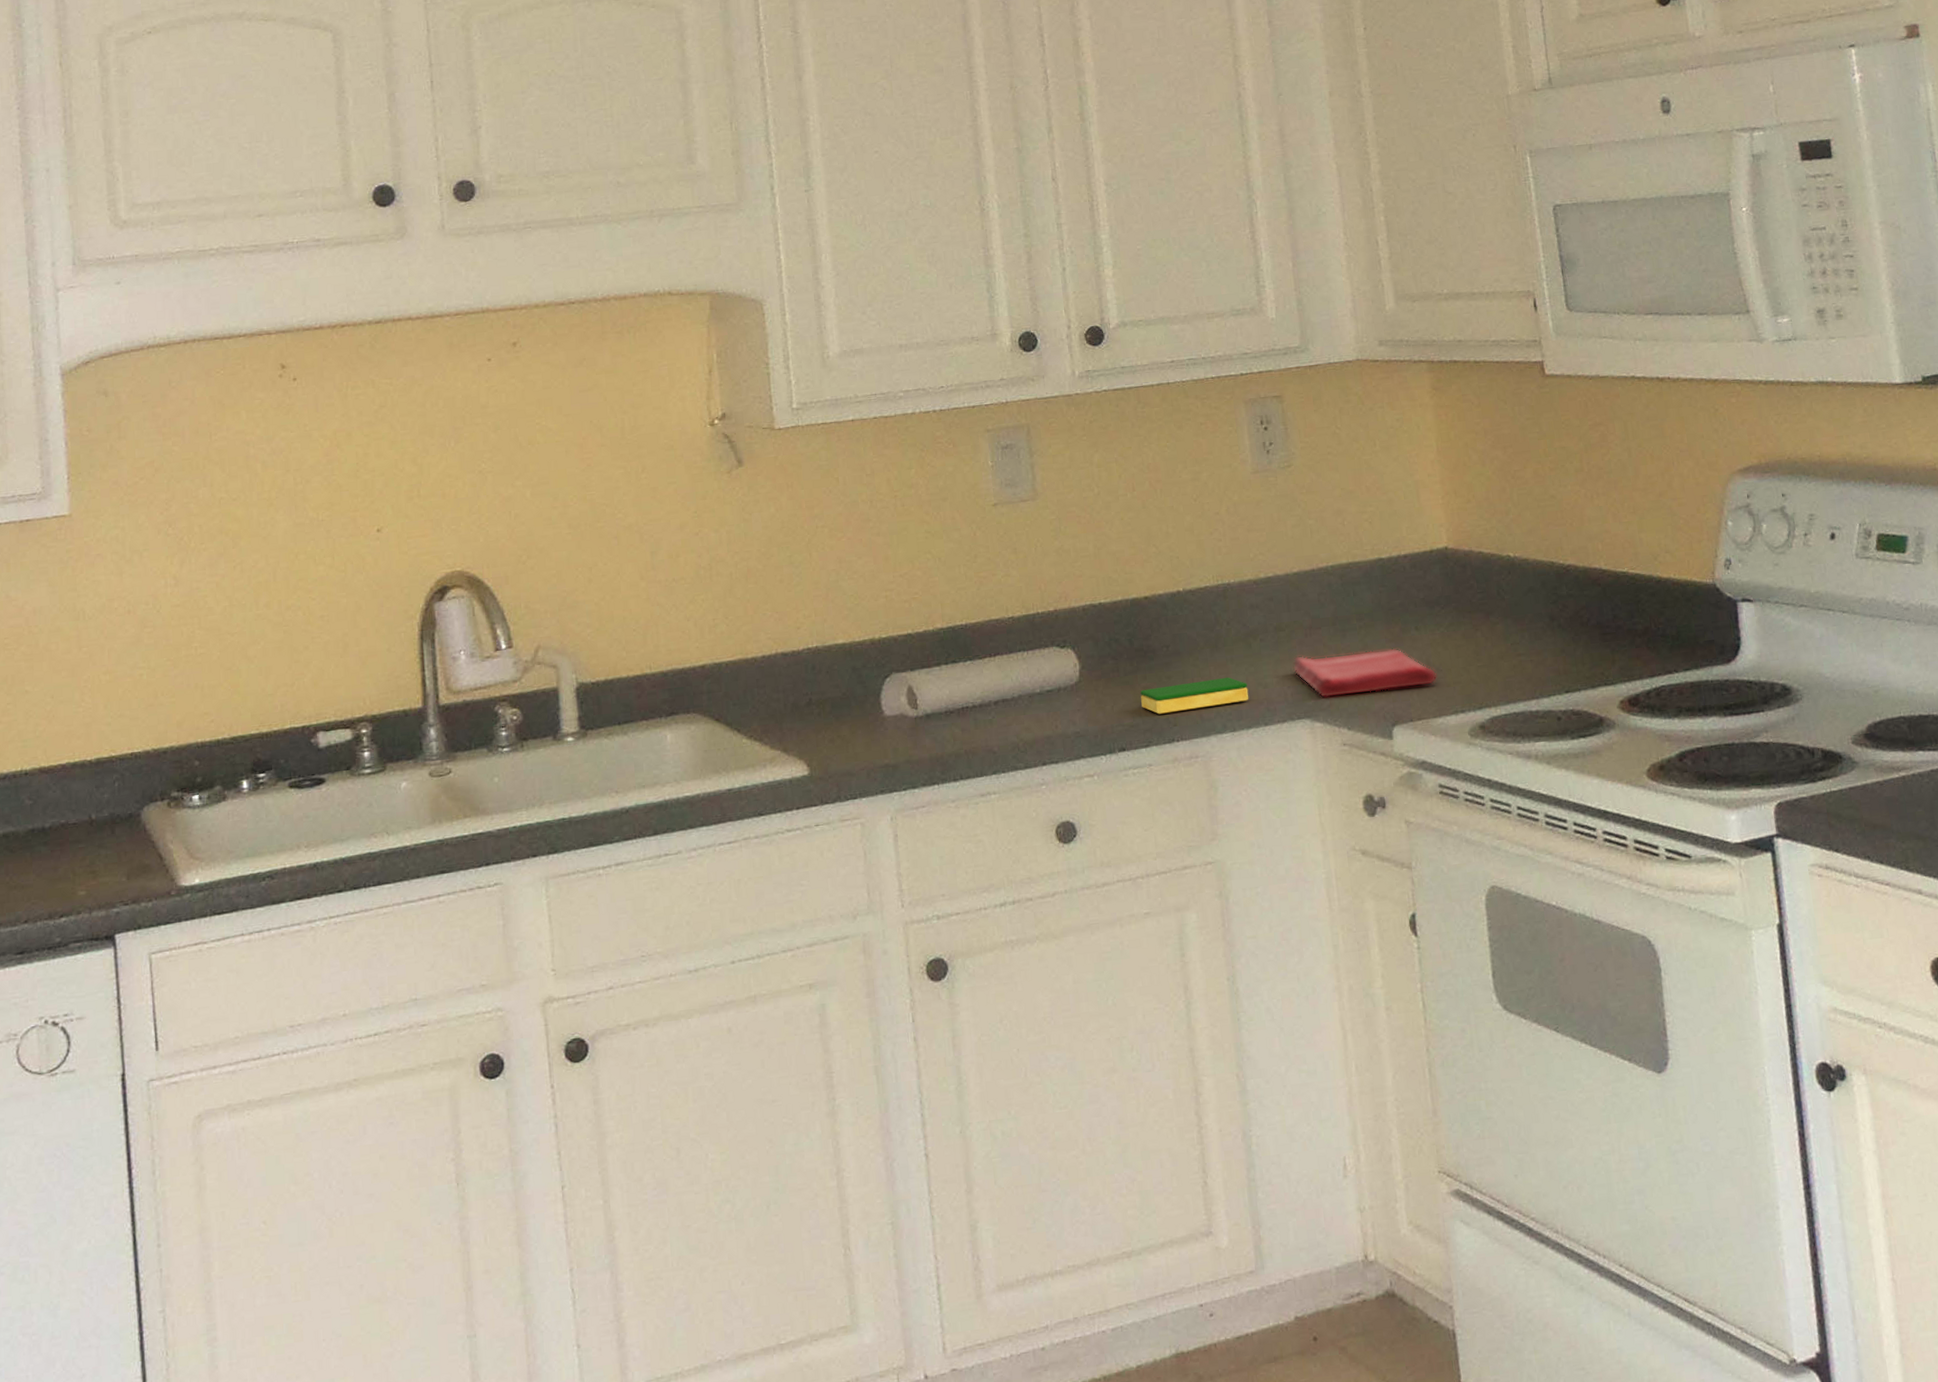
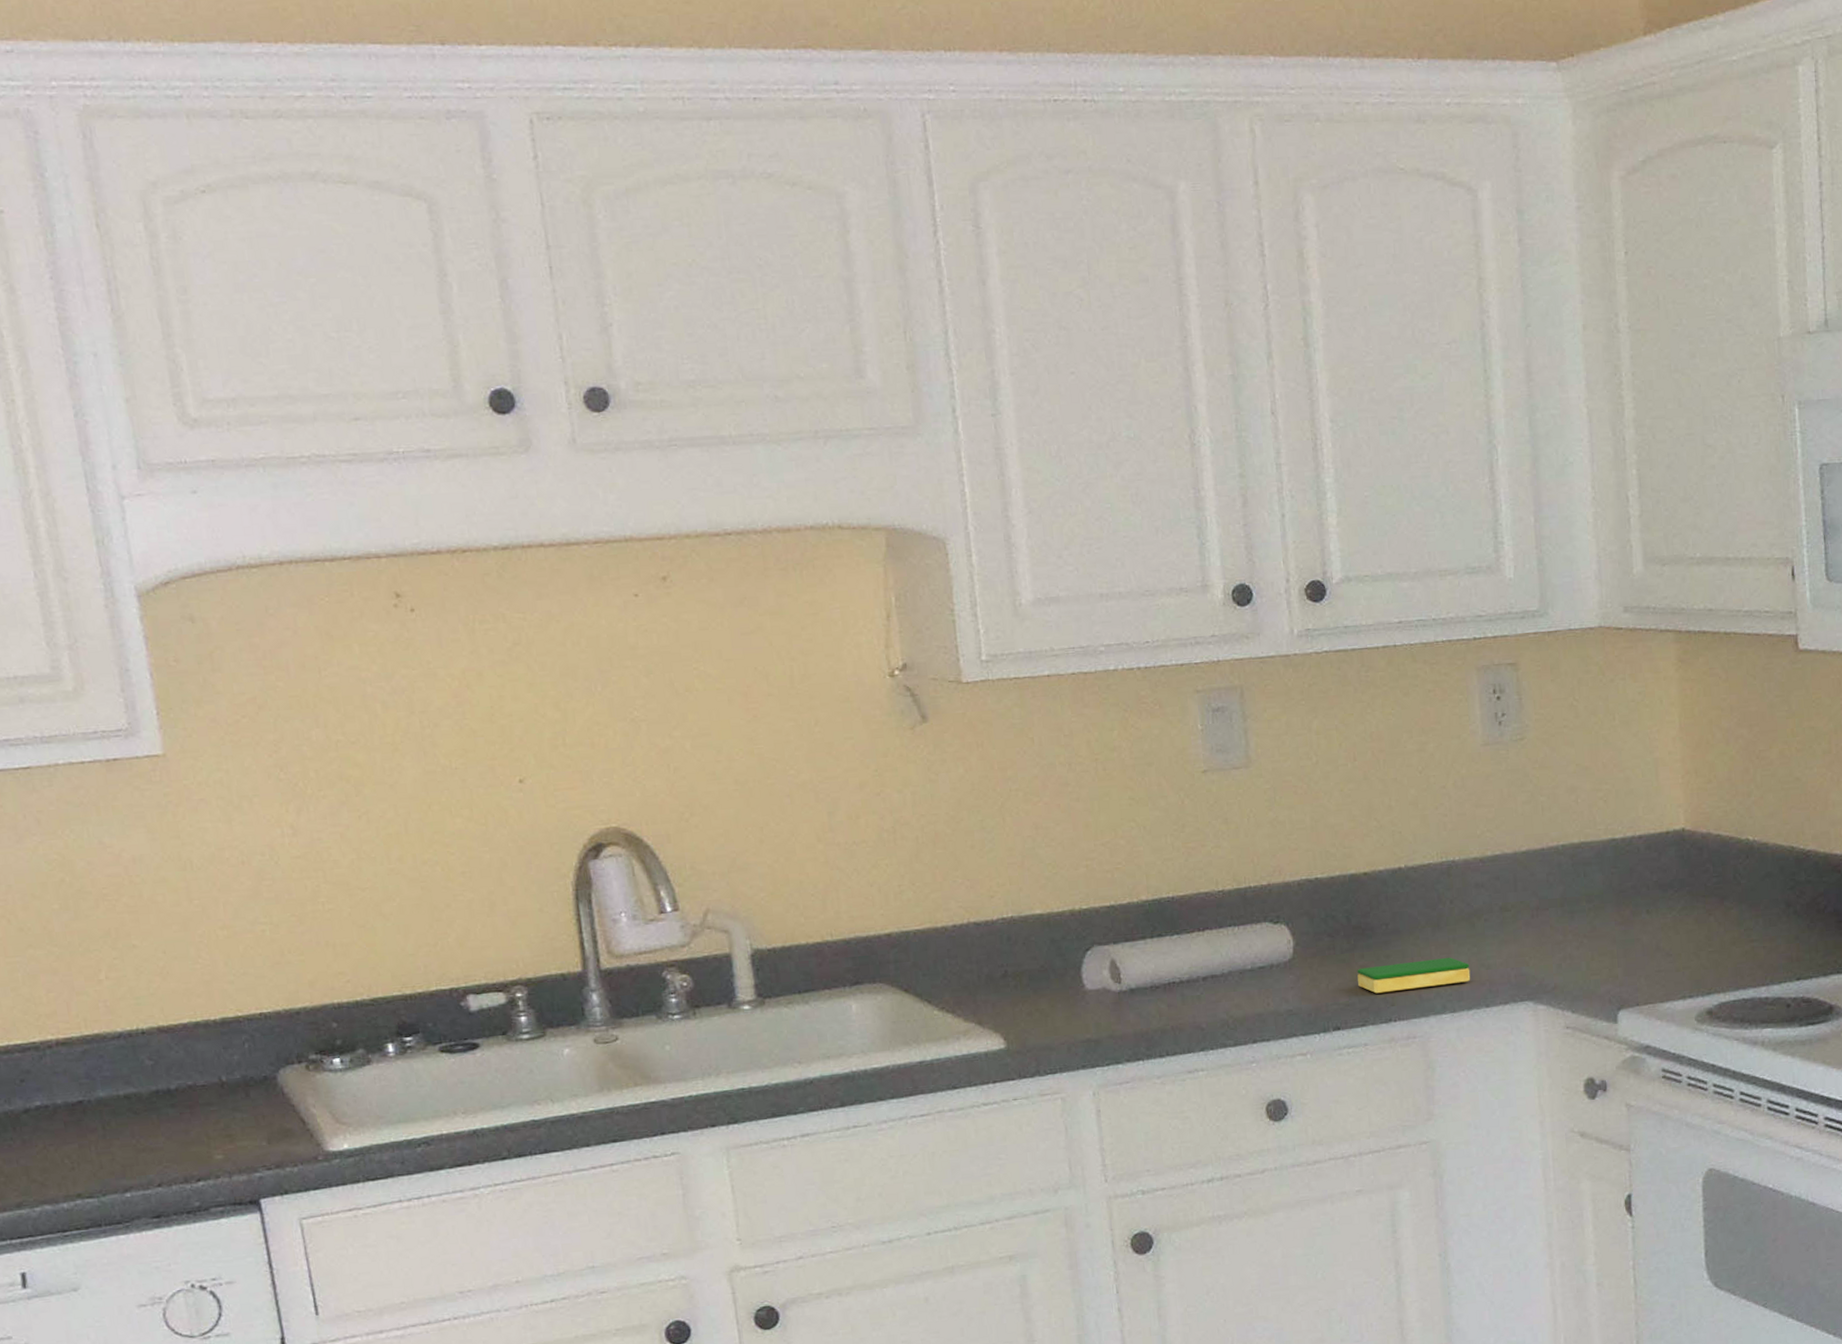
dish towel: present [1292,648,1438,698] -> none [1517,931,1667,981]

